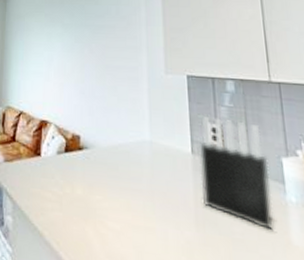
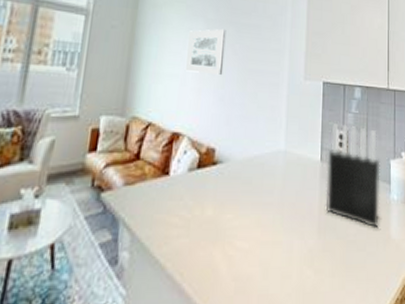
wall art: none [47,31,82,71] -> present [185,28,226,75]

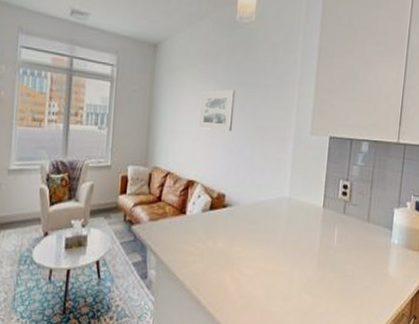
knife block: present [325,124,380,229] -> none [325,175,384,267]

